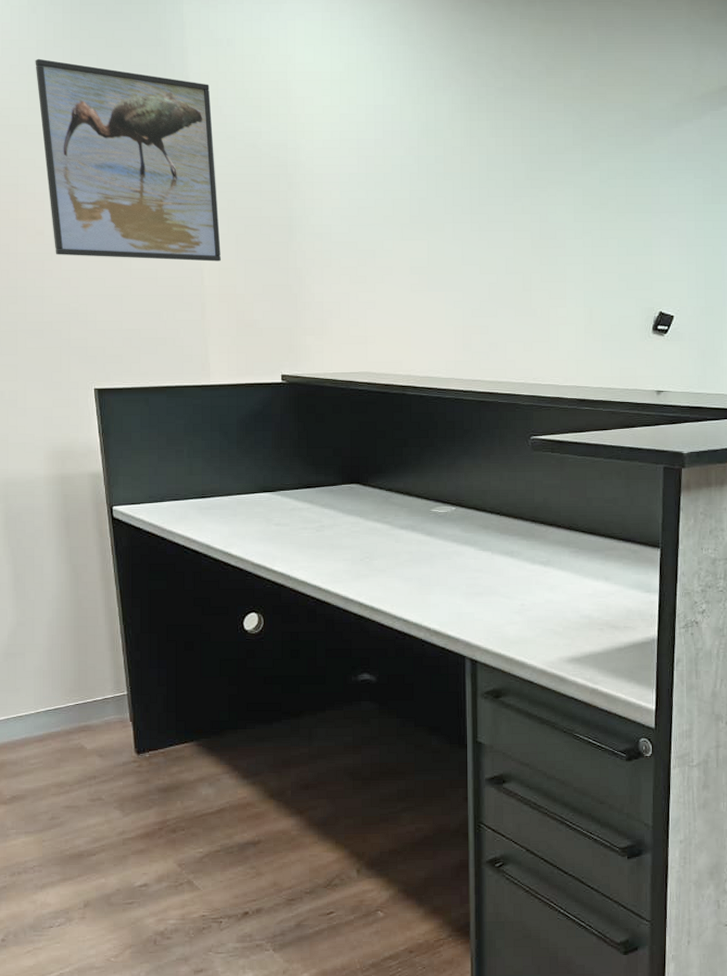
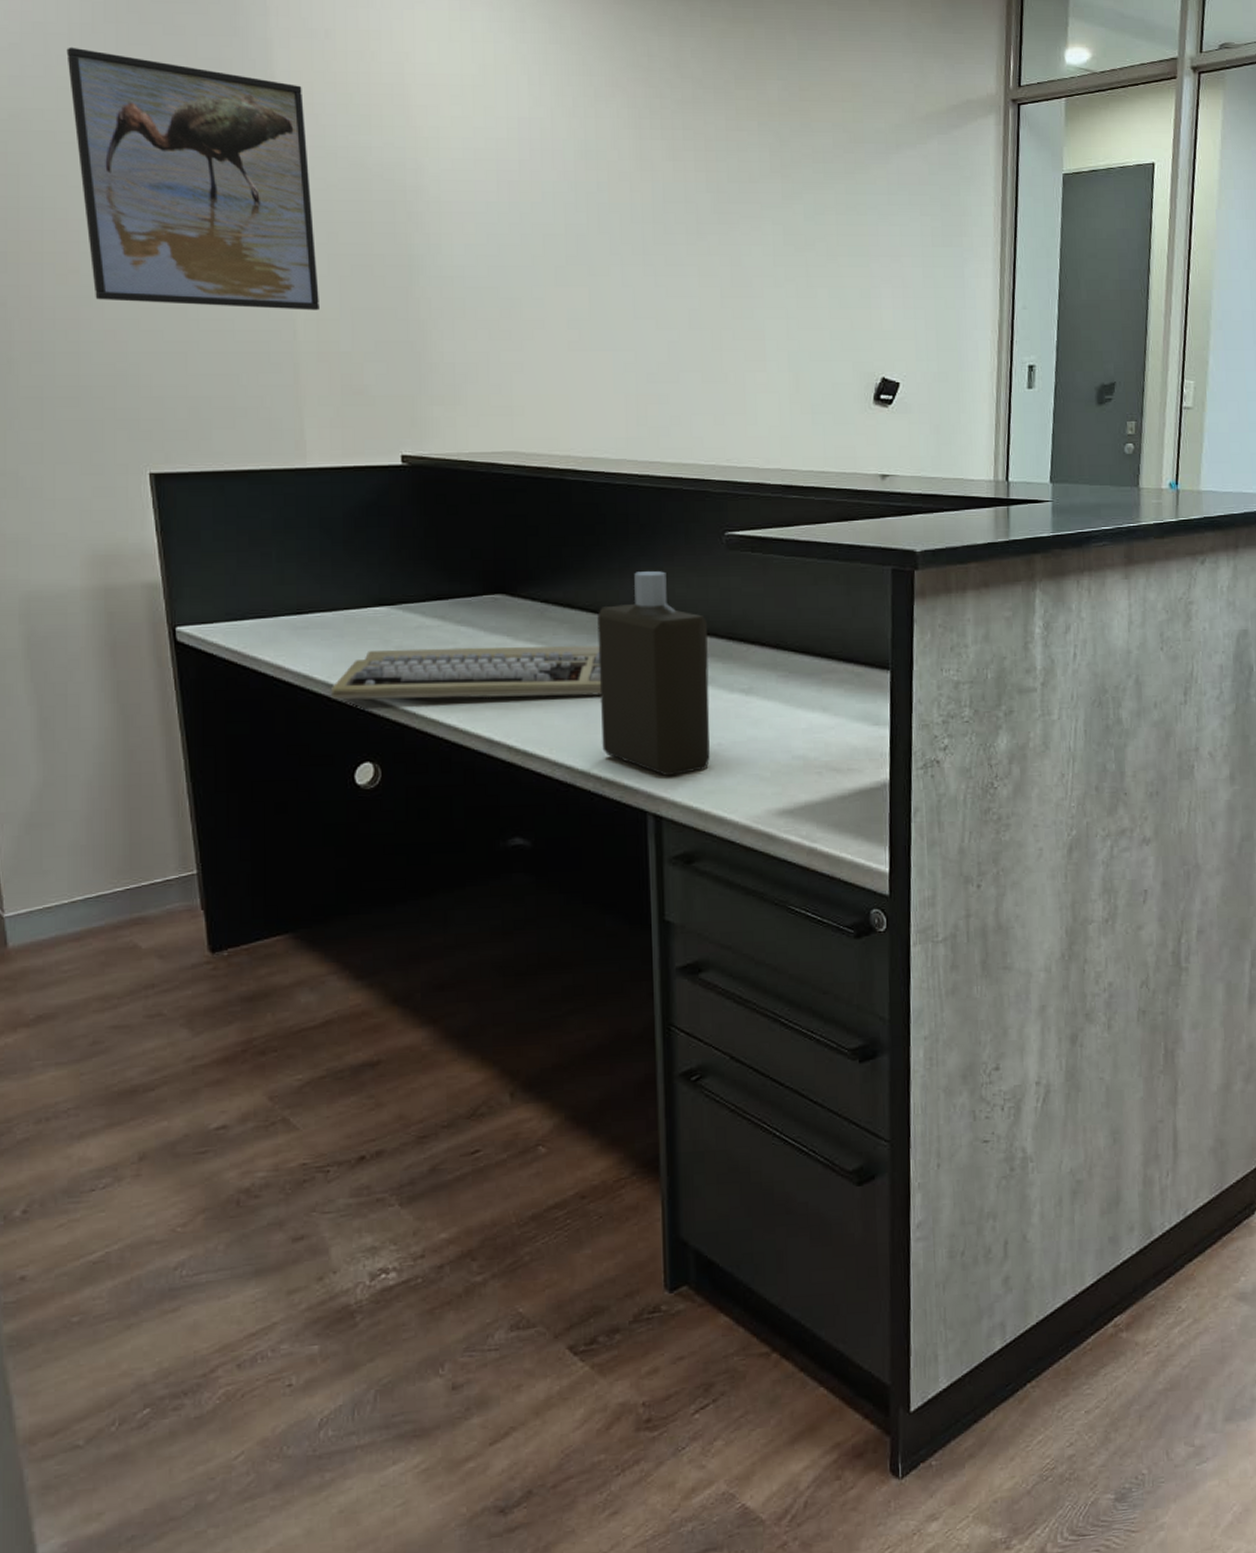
keyboard: none [227,525,432,565] -> present [332,645,602,701]
bottle: none [430,467,516,630] -> present [597,571,710,777]

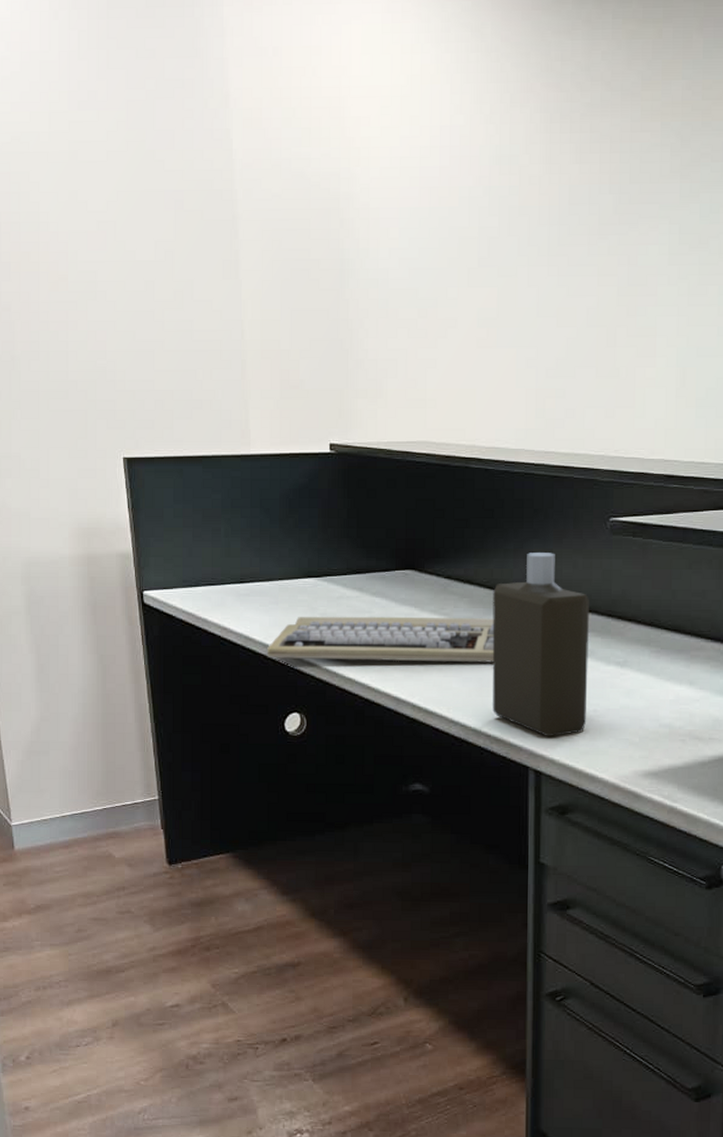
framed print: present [66,47,319,310] -> none [57,73,264,312]

